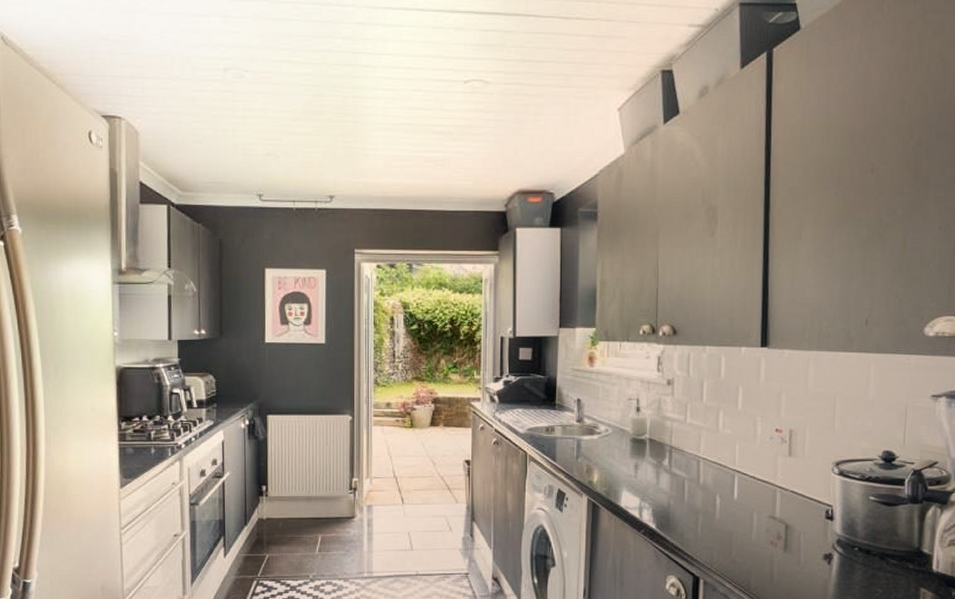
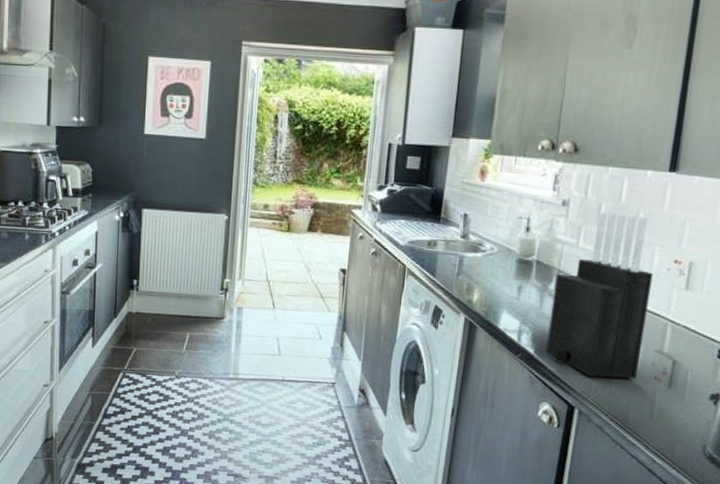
knife block: none [667,388,758,546] -> present [546,212,654,379]

